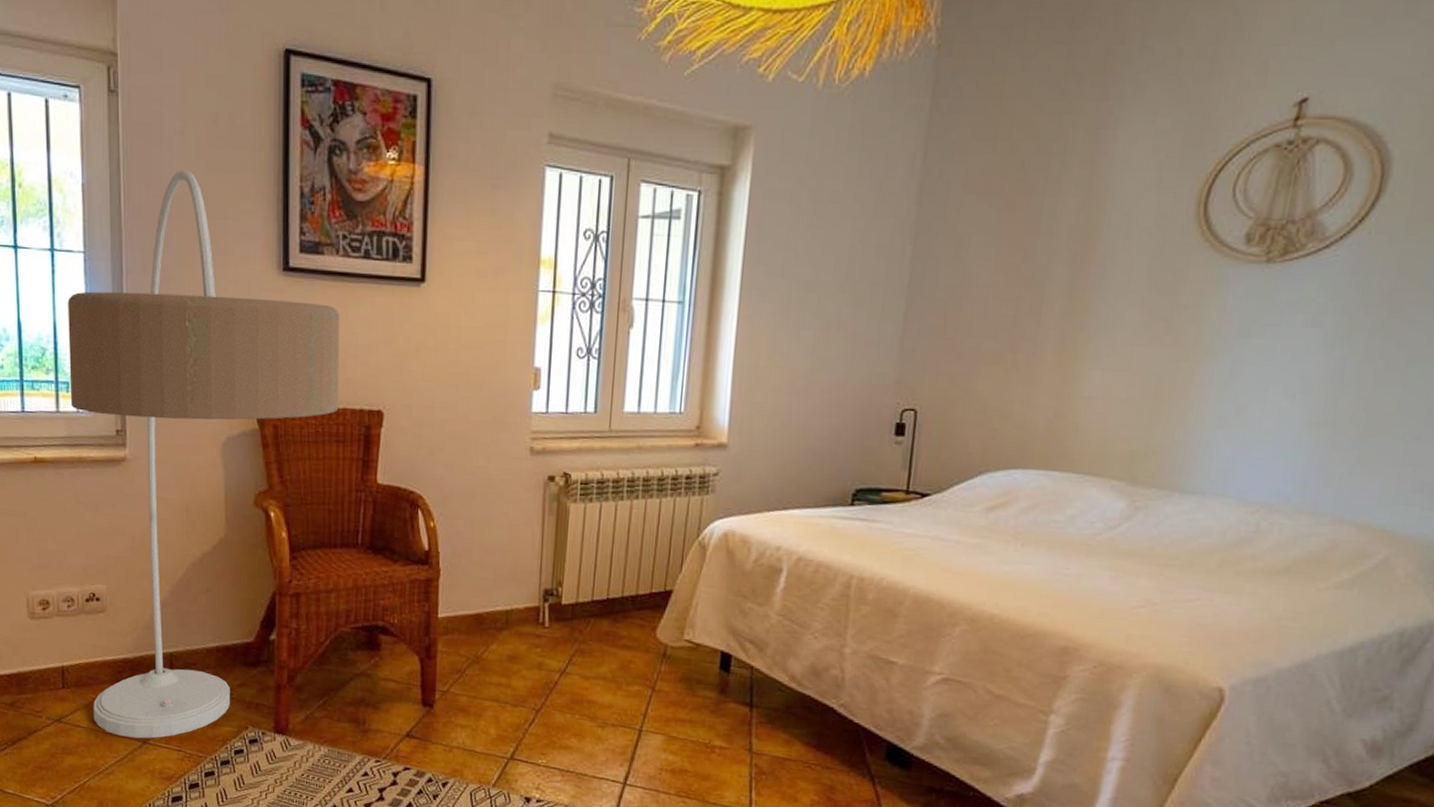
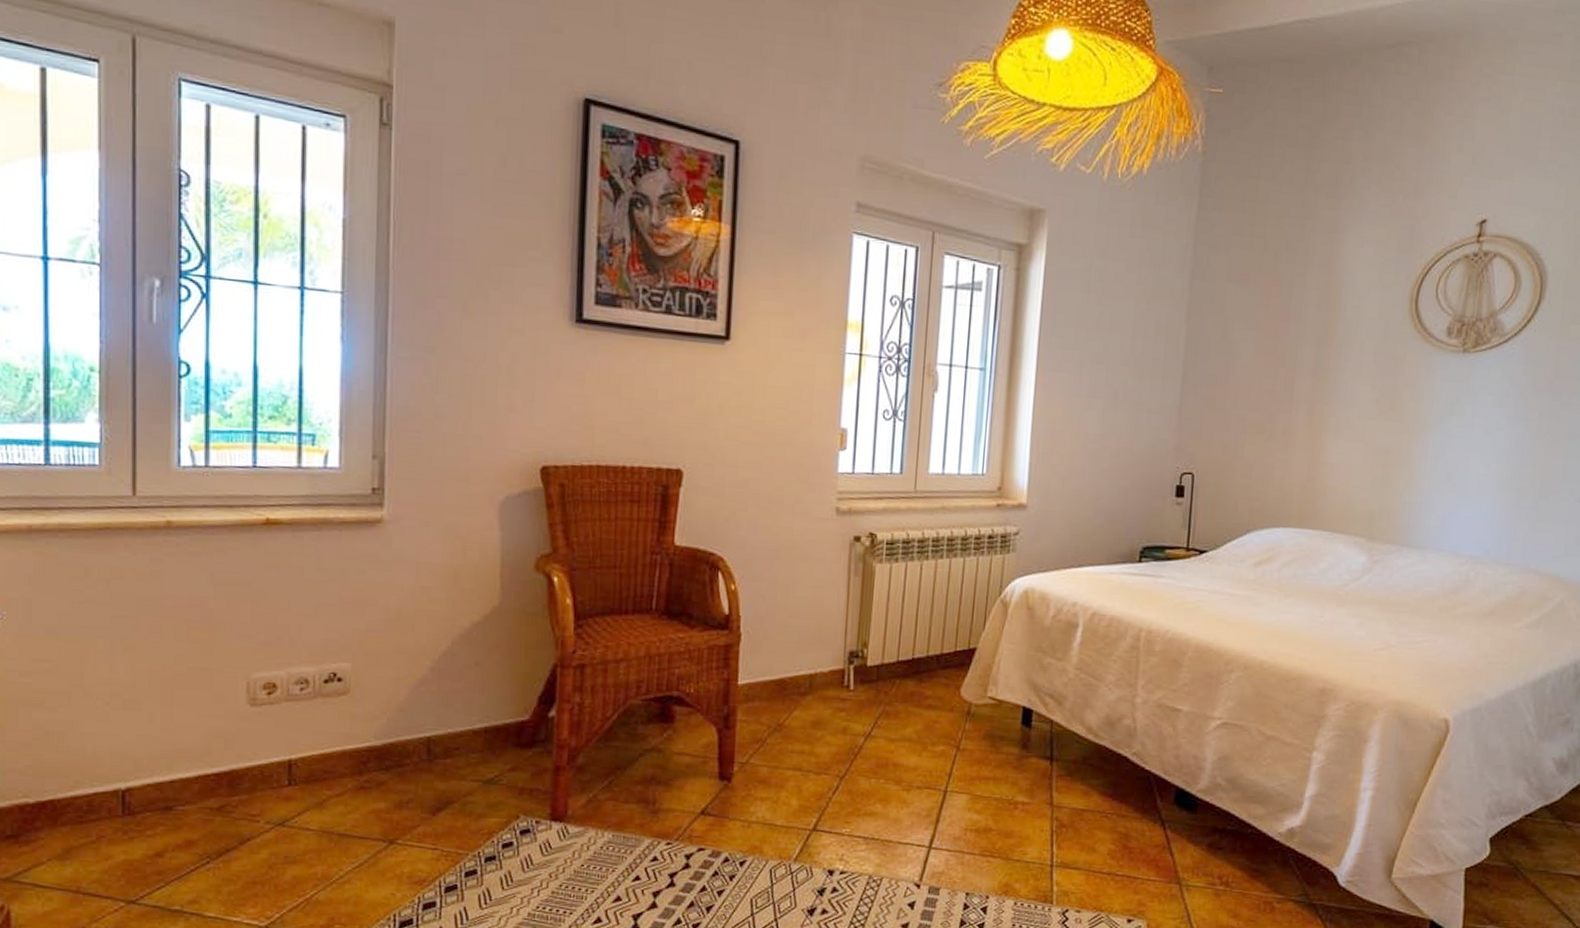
floor lamp: present [68,170,340,739] -> none [316,212,638,838]

